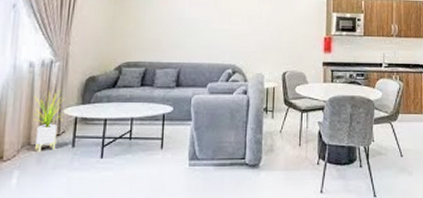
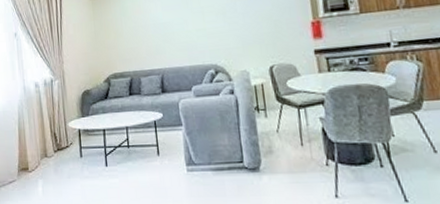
house plant: present [33,89,66,153] -> none [43,105,70,164]

